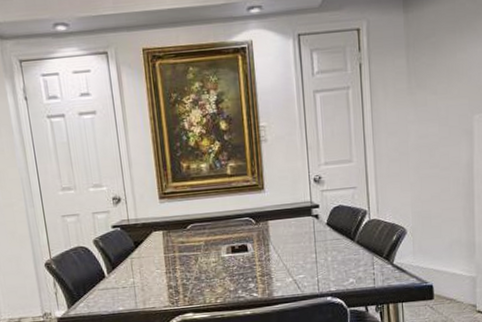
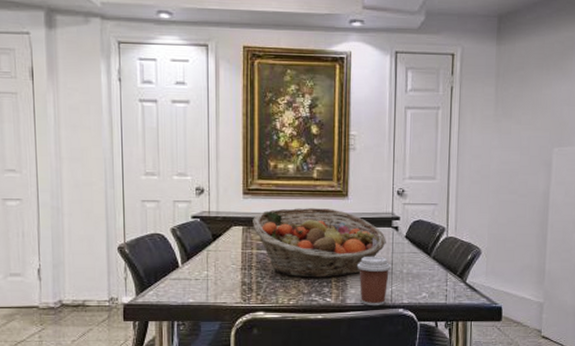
fruit basket: none [172,203,308,276] -> present [253,207,386,278]
coffee cup: none [280,246,316,297] -> present [356,256,392,306]

